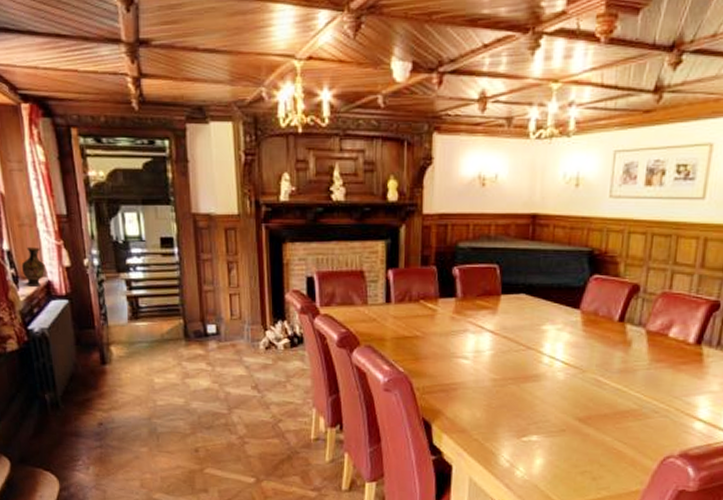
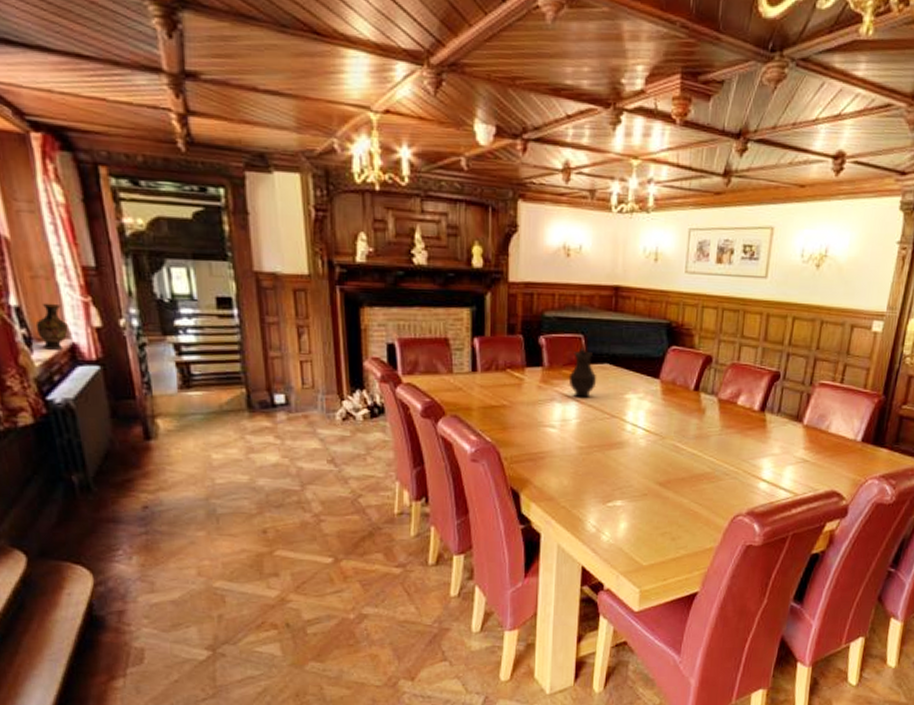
pitcher: none [482,278,513,329] -> present [568,347,597,397]

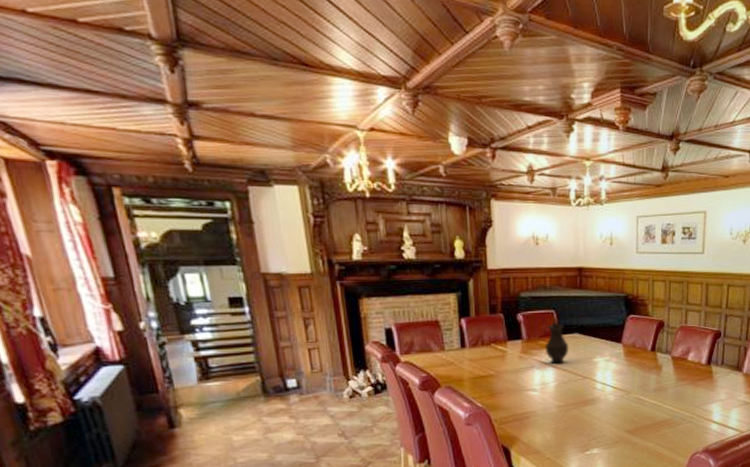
vase: present [35,302,69,350] -> none [60,312,92,354]

